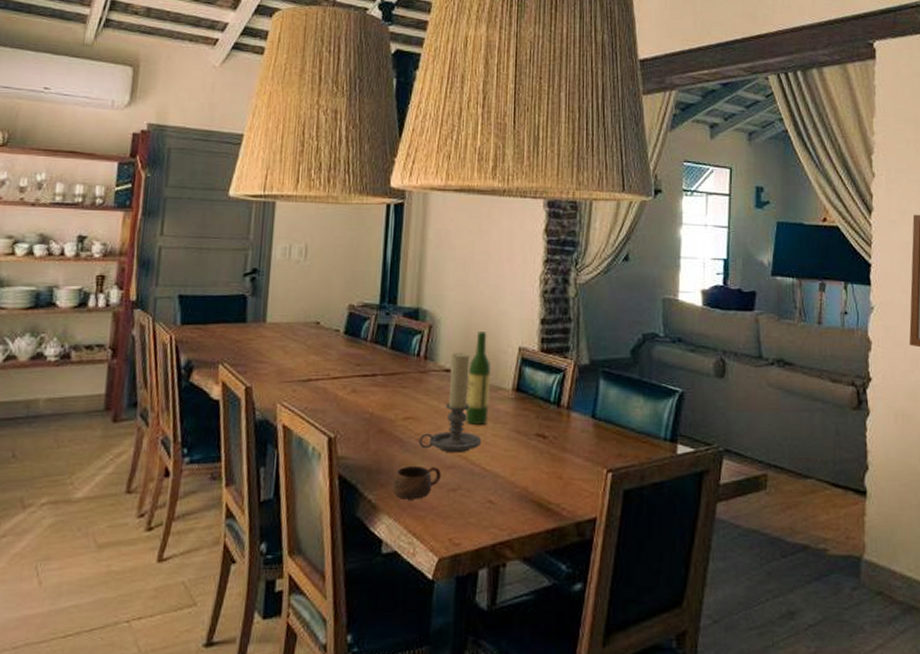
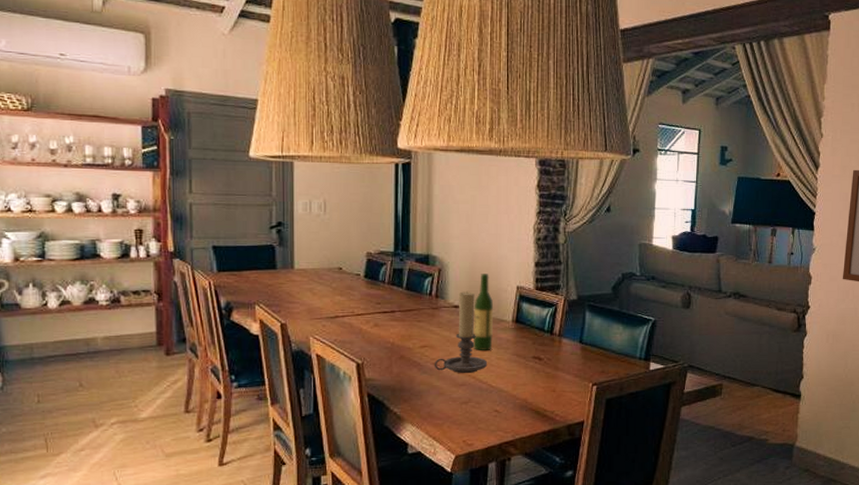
cup: present [392,466,441,499] -> none [414,385,454,411]

